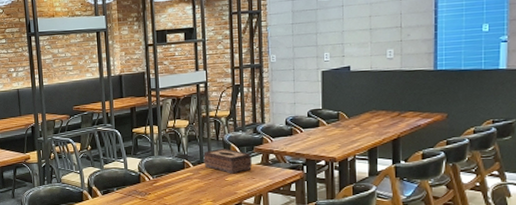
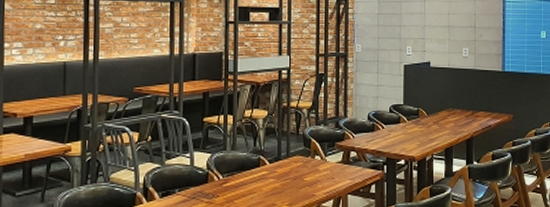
tissue box: present [203,149,252,174] -> none [281,144,332,173]

